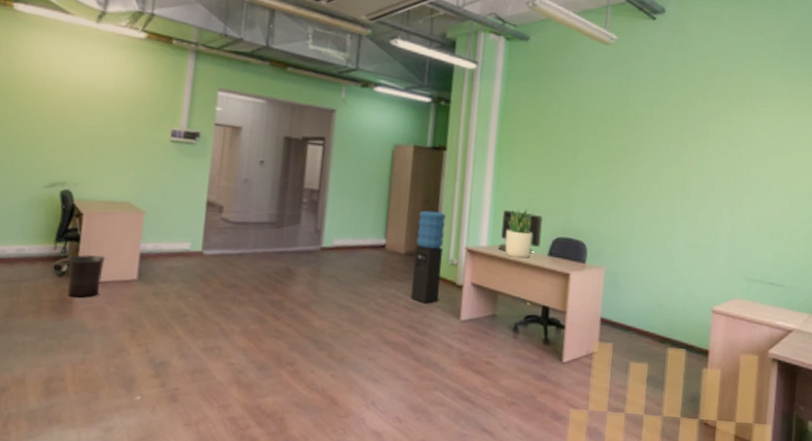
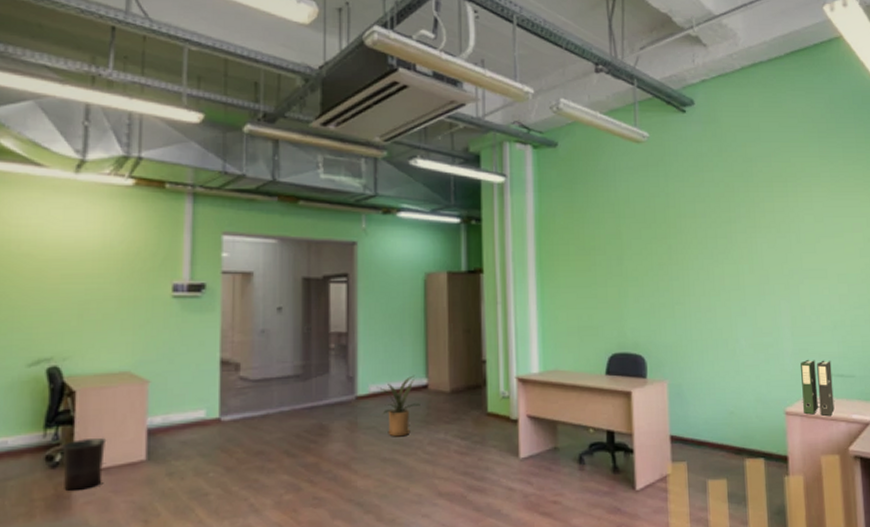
house plant: none [341,234,377,288] -> present [377,375,420,437]
water cooler: present [410,210,446,304] -> none [461,341,493,445]
monitor: present [498,210,544,254] -> none [551,330,597,376]
planter: present [505,208,533,259] -> none [558,326,587,381]
binder: none [730,264,764,320] -> present [800,359,835,417]

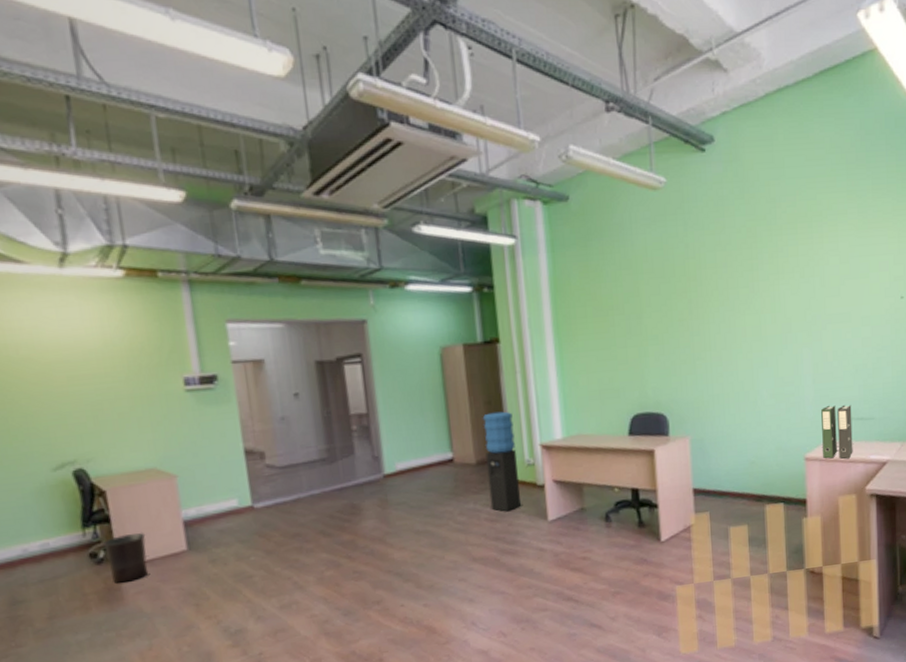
house plant: present [377,375,420,437] -> none [404,450,448,511]
water cooler: none [461,341,493,445] -> present [483,411,521,512]

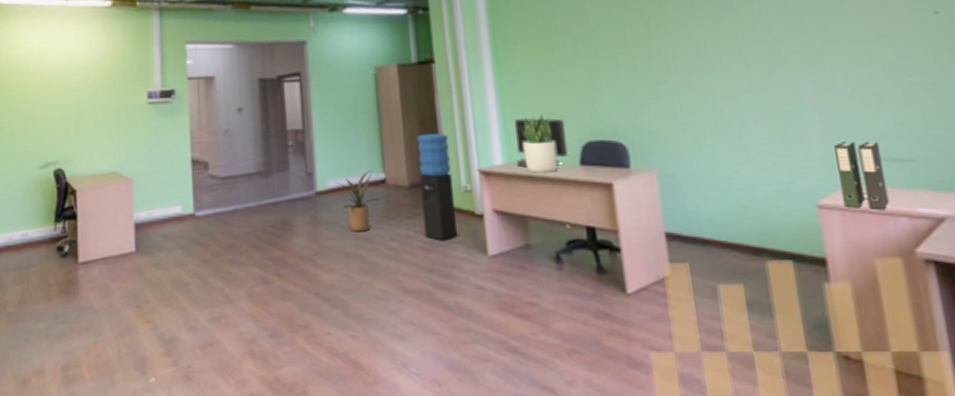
waste bin: present [103,533,149,583] -> none [69,232,103,277]
house plant: none [404,450,448,511] -> present [336,169,379,232]
monitor: none [573,394,620,440] -> present [514,118,569,168]
planter: none [579,389,610,445] -> present [522,113,558,173]

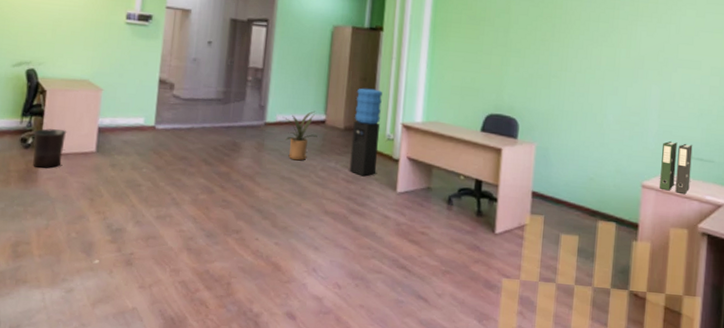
waste bin: none [69,232,103,277] -> present [33,128,67,169]
monitor: present [514,118,569,168] -> none [432,87,476,130]
planter: present [522,113,558,173] -> none [439,86,466,134]

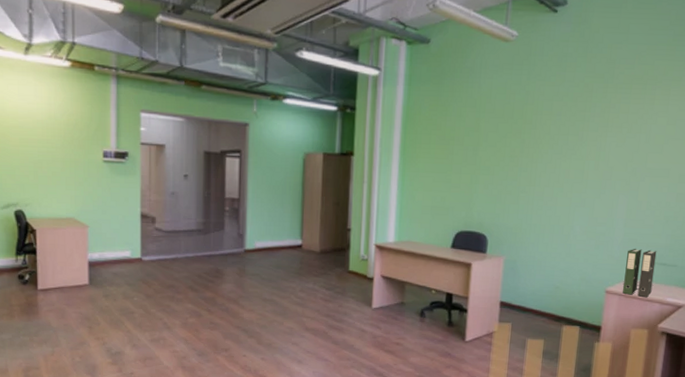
waste bin: present [33,128,67,169] -> none [29,265,60,301]
house plant: present [283,111,318,161] -> none [262,236,295,284]
water cooler: present [349,88,382,177] -> none [326,212,355,295]

